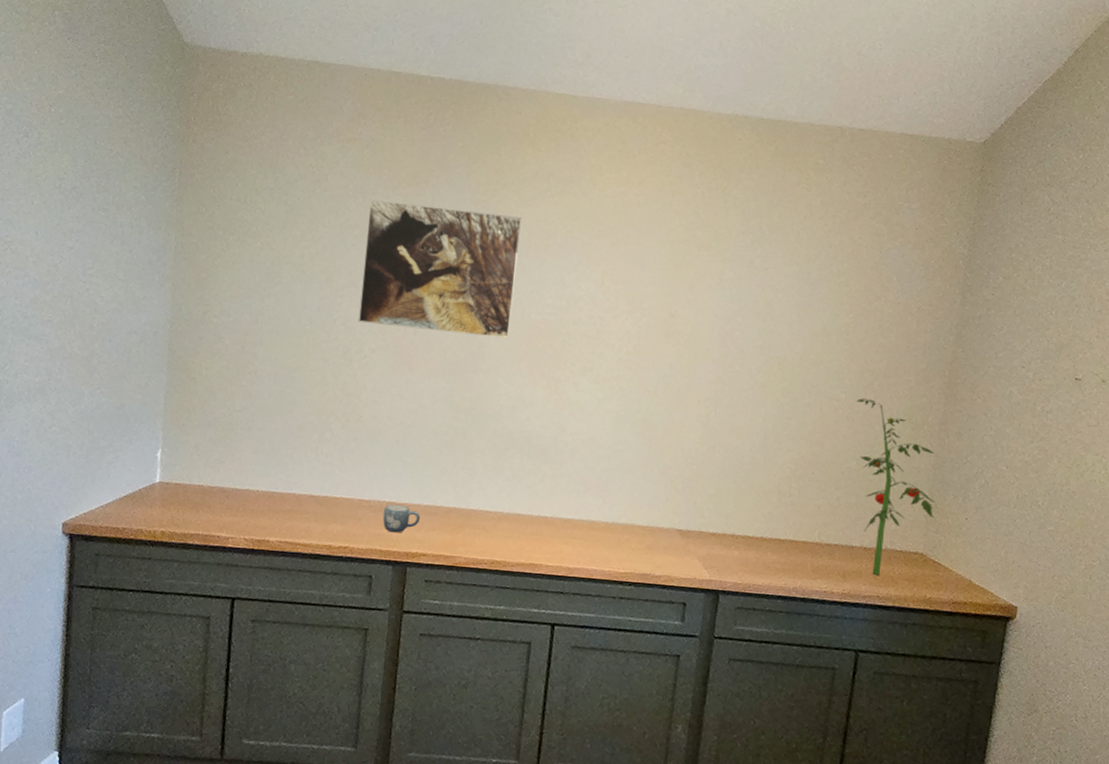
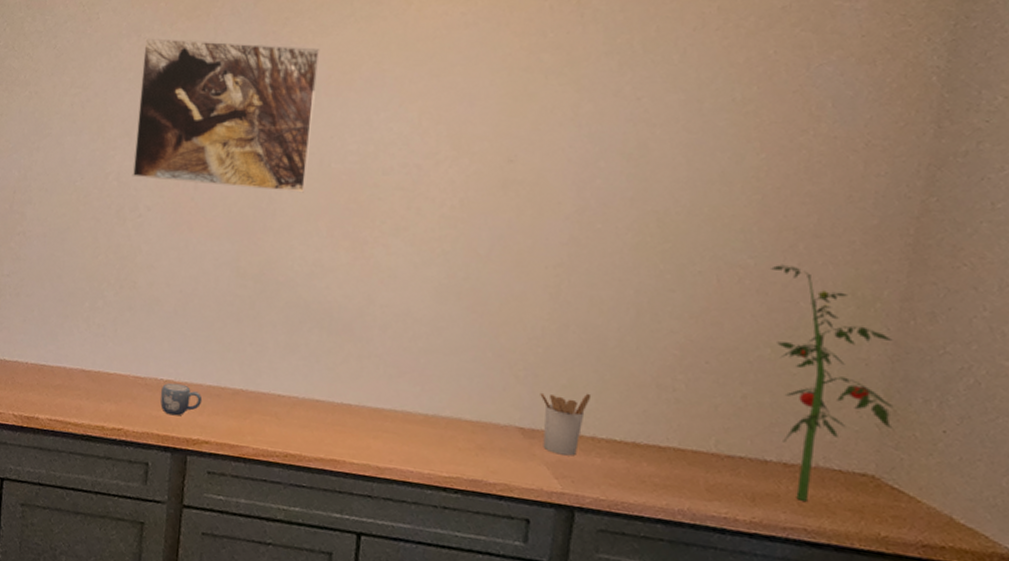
utensil holder: none [694,500,732,551] -> present [540,392,592,456]

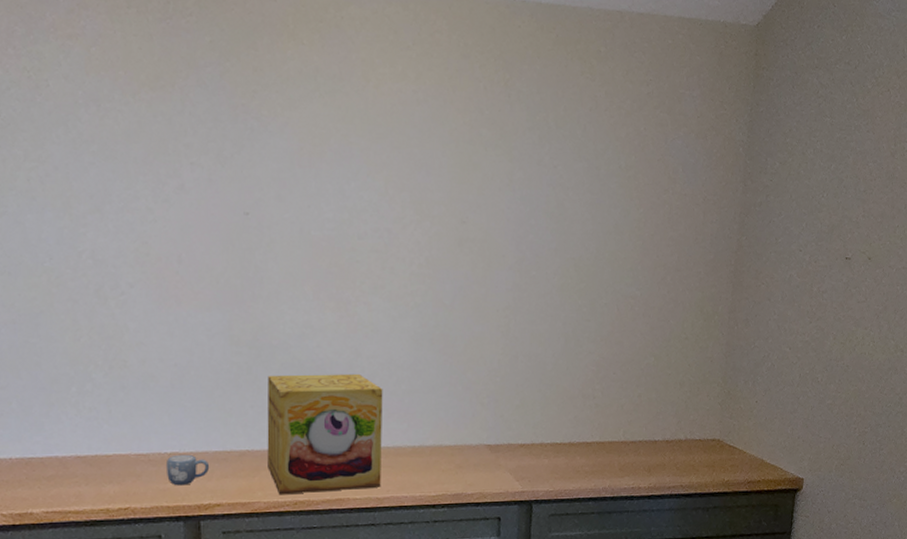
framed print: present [132,38,320,193] -> none [106,108,290,260]
decorative box: none [260,312,396,455] -> present [267,373,383,495]
utensil holder: present [540,392,592,456] -> none [501,409,538,462]
plant: present [771,264,894,501] -> none [651,293,728,465]

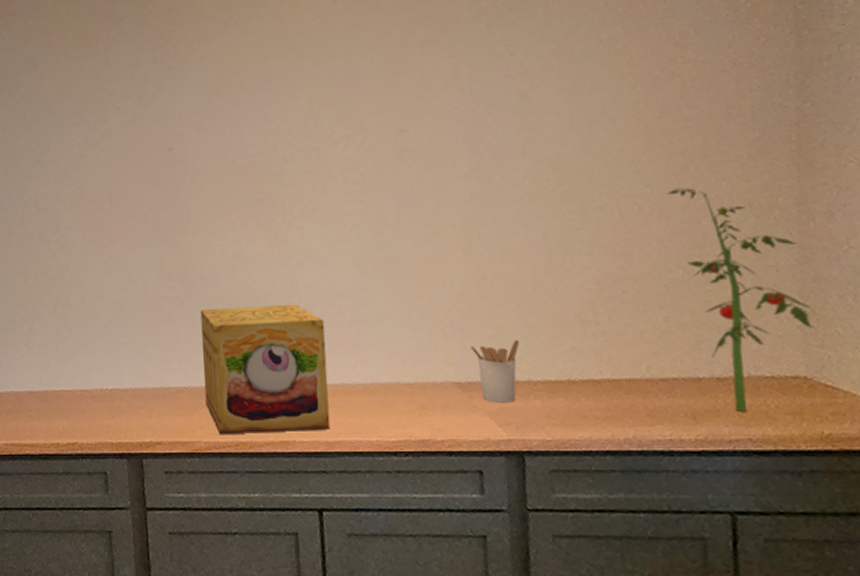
mug: present [165,454,210,486] -> none [107,390,149,422]
utensil holder: none [501,409,538,462] -> present [470,339,520,403]
plant: none [651,293,728,465] -> present [667,187,814,412]

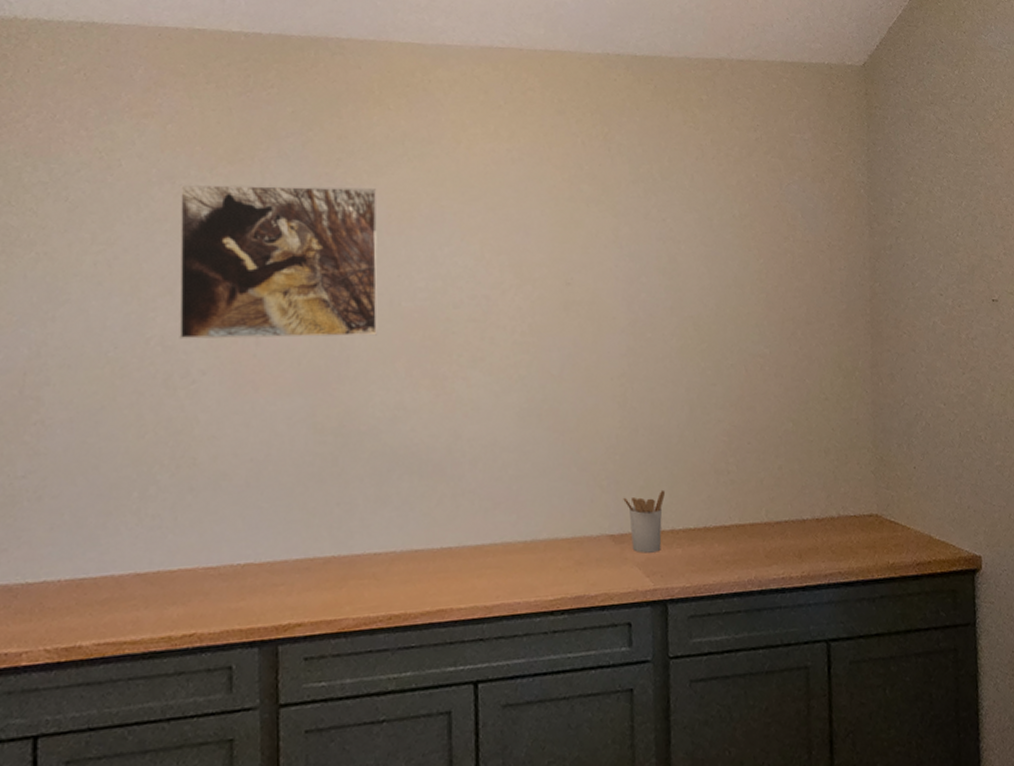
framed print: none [42,54,214,201] -> present [179,184,378,340]
decorative box: present [200,304,331,435] -> none [355,459,490,609]
plant: present [667,187,814,412] -> none [782,349,883,548]

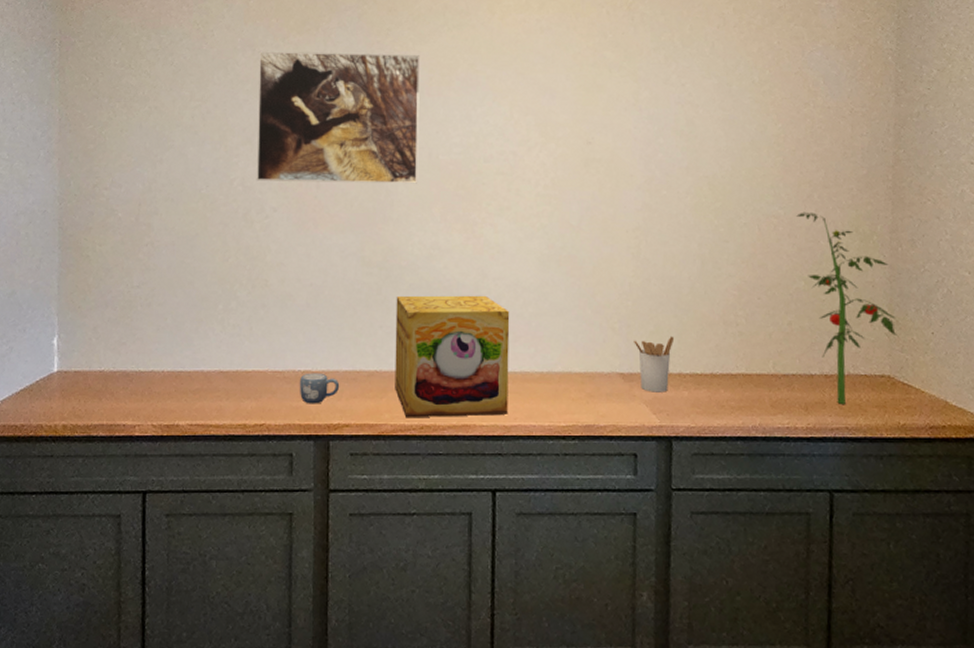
mug: none [238,564,290,604] -> present [299,373,340,404]
decorative box: none [355,459,490,609] -> present [395,295,510,418]
plant: none [782,349,883,548] -> present [796,211,897,404]

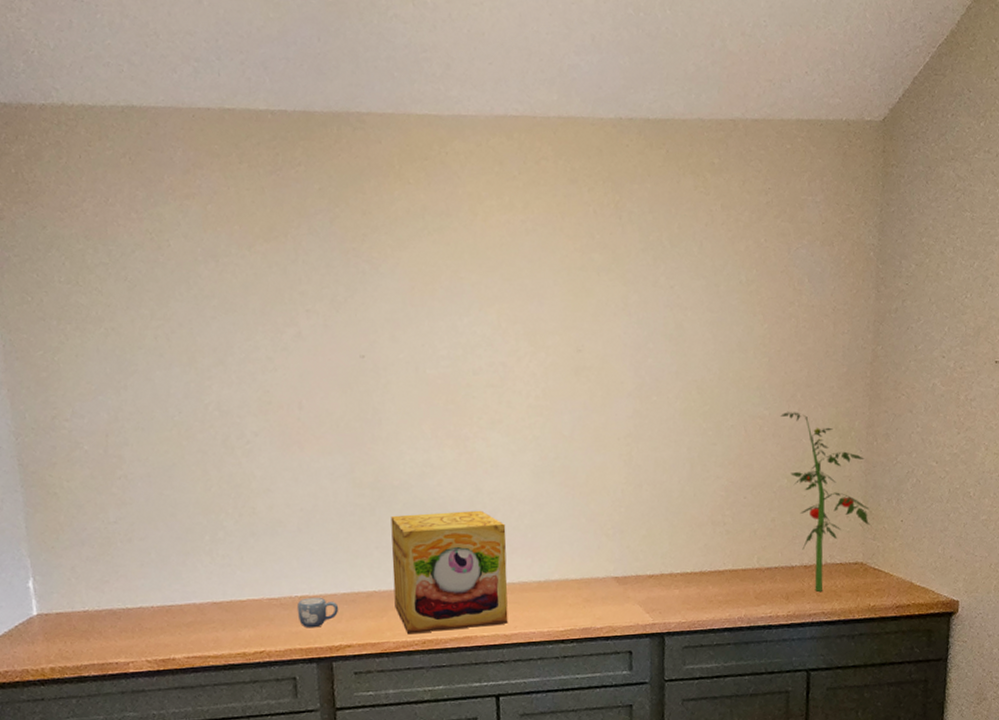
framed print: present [256,51,421,184] -> none [224,261,406,405]
utensil holder: present [634,336,675,392] -> none [627,538,666,593]

